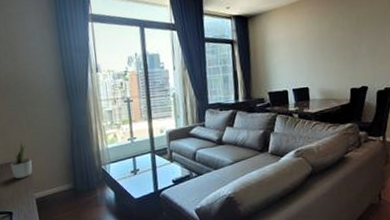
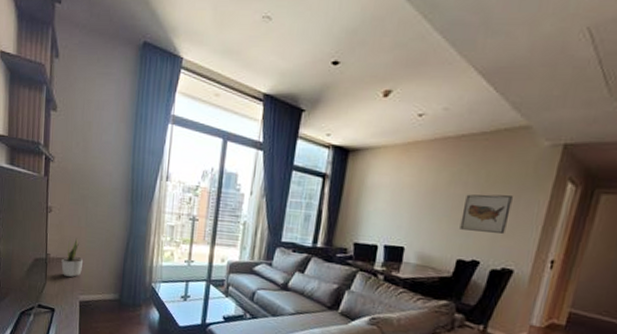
wall art: none [345,30,381,64] -> present [459,194,513,234]

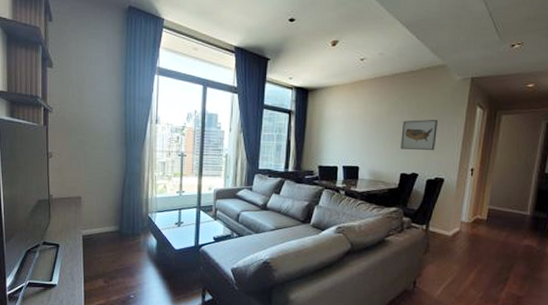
potted plant: present [61,238,83,277] -> none [63,179,83,214]

